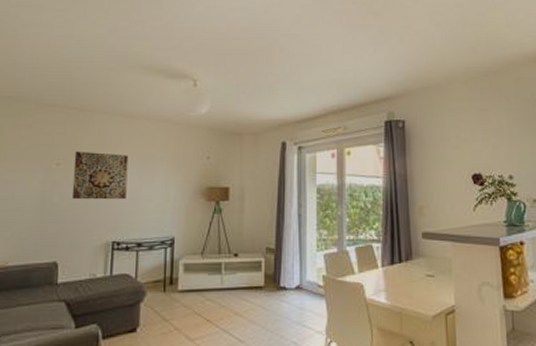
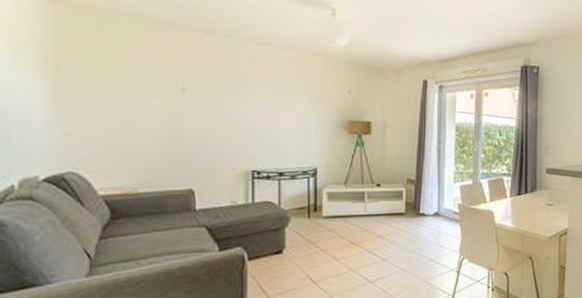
wall art: present [71,151,129,200] -> none [202,76,264,130]

